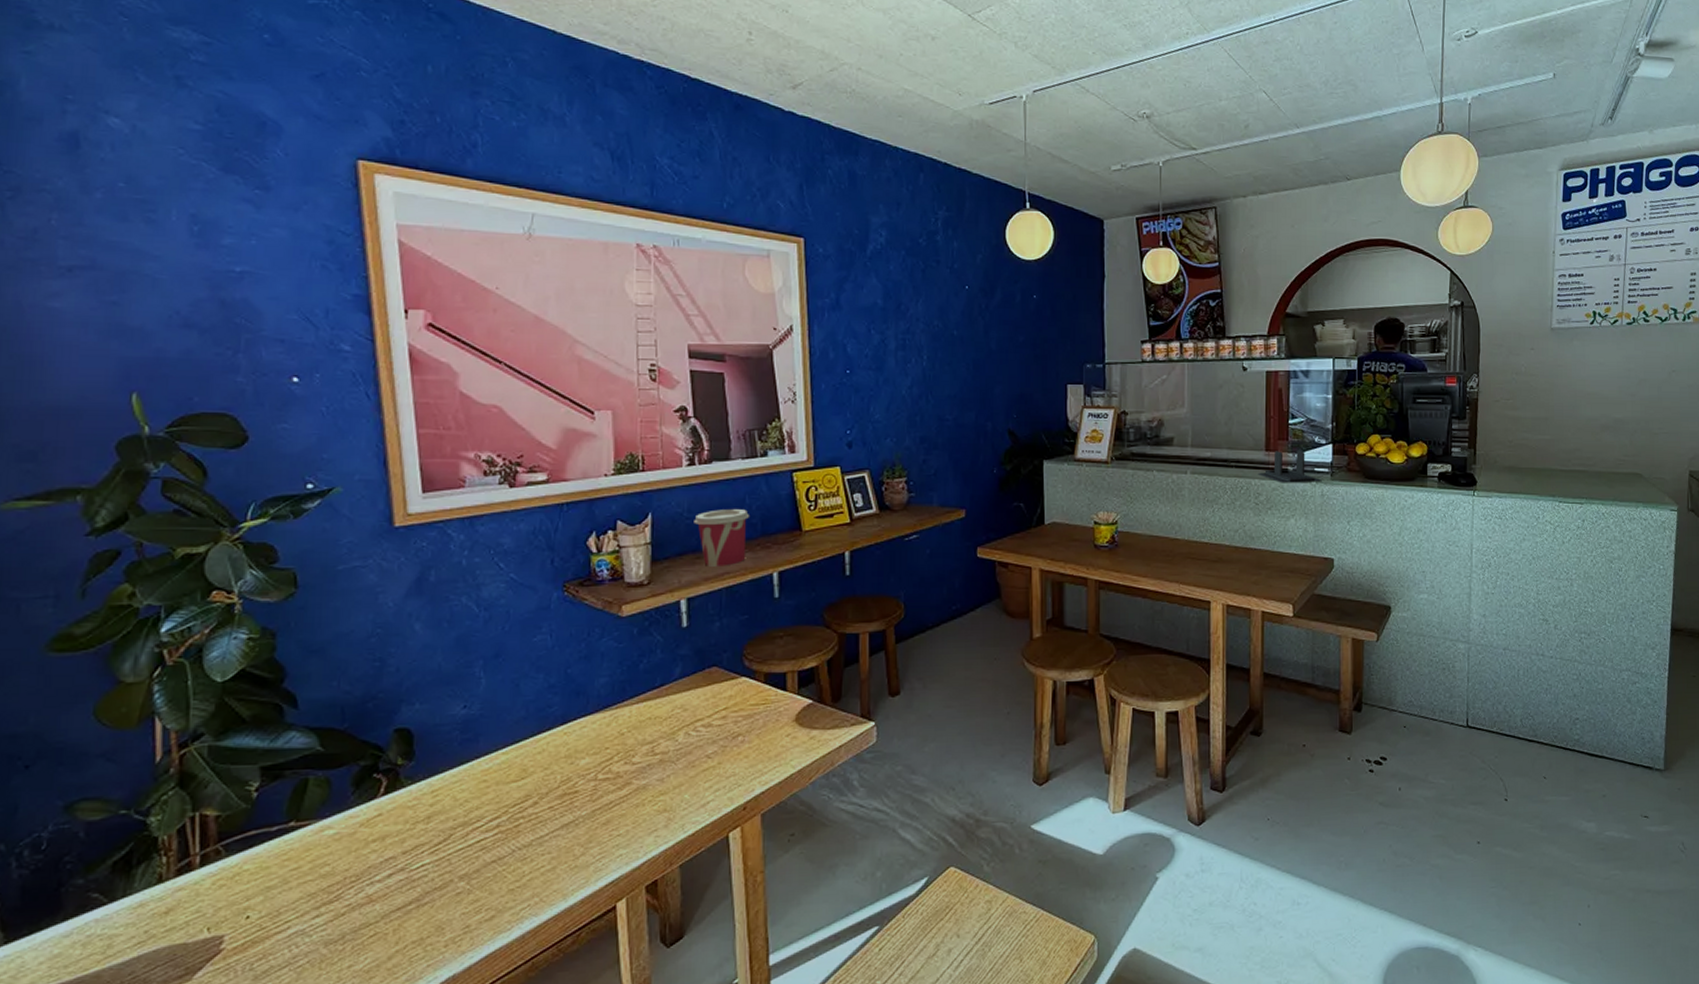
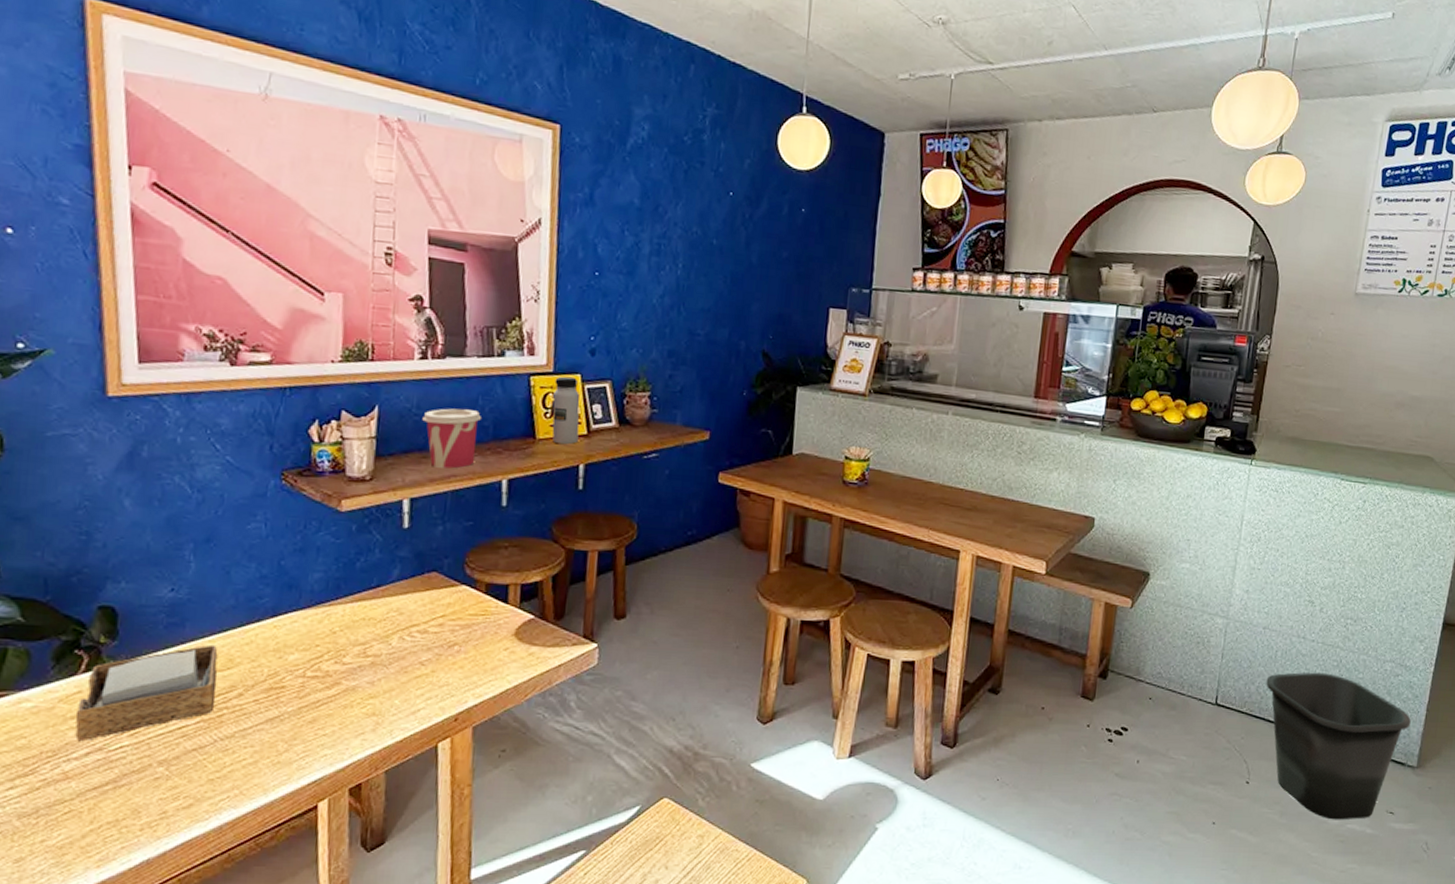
napkin holder: none [376,756,512,862] -> present [75,644,218,740]
water bottle: none [815,470,842,534] -> present [552,376,580,445]
napkin holder: present [1258,450,1322,483] -> none [1024,398,1091,436]
waste bin: none [1512,687,1653,829] -> present [1266,672,1411,820]

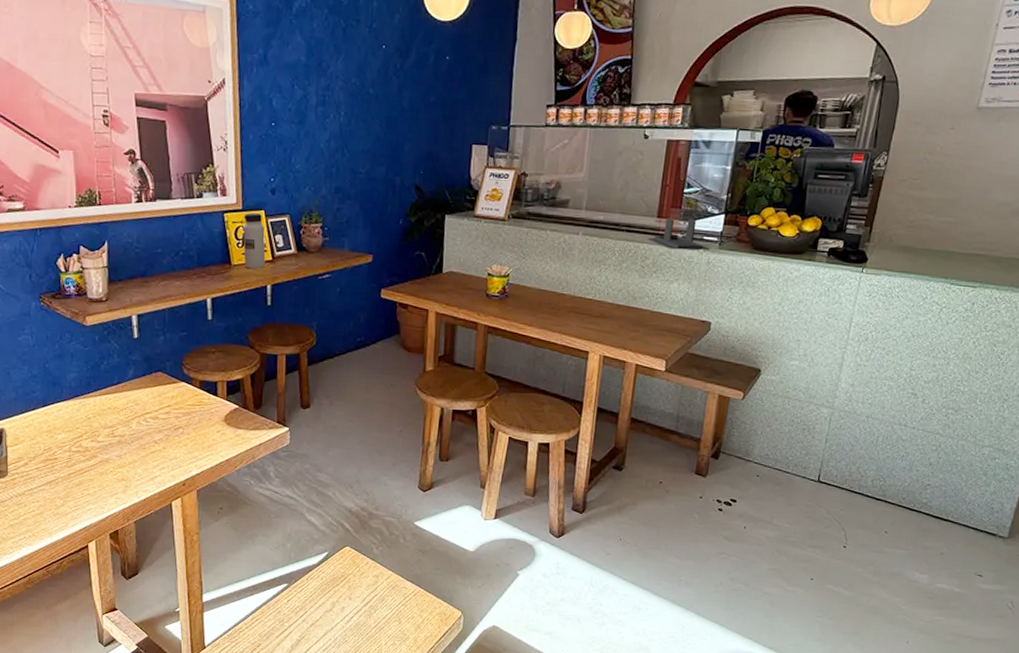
cup: present [422,408,483,469] -> none [142,242,188,291]
napkin holder: none [1024,398,1091,436] -> present [647,218,710,251]
waste bin: present [1266,672,1411,820] -> none [866,455,1005,580]

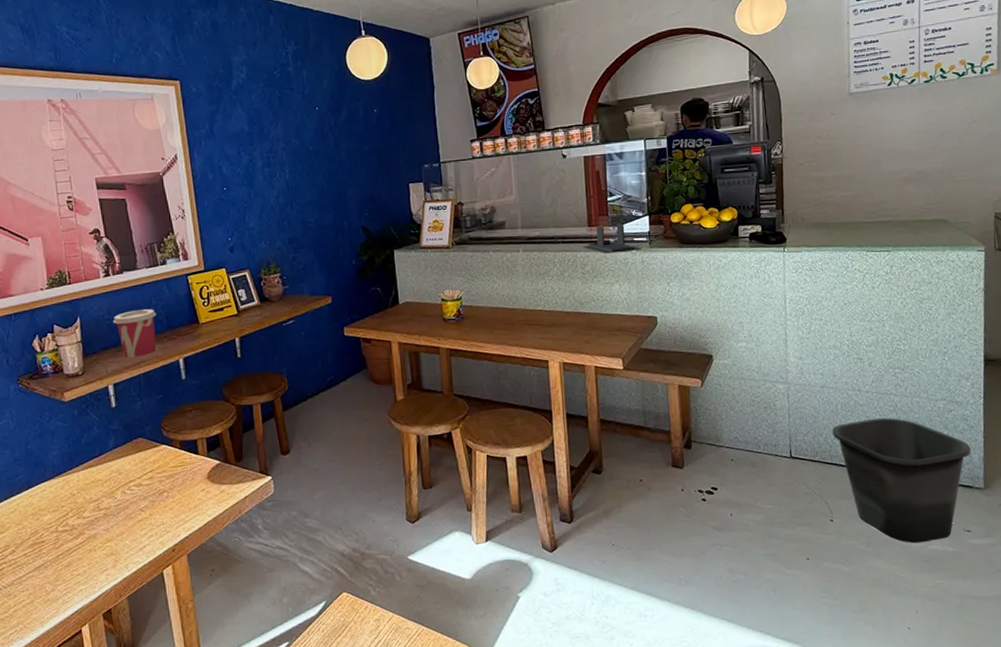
cup: none [142,242,188,291] -> present [113,309,157,357]
water bottle: present [243,212,266,269] -> none [206,271,232,325]
waste bin: none [866,455,1005,580] -> present [832,417,971,544]

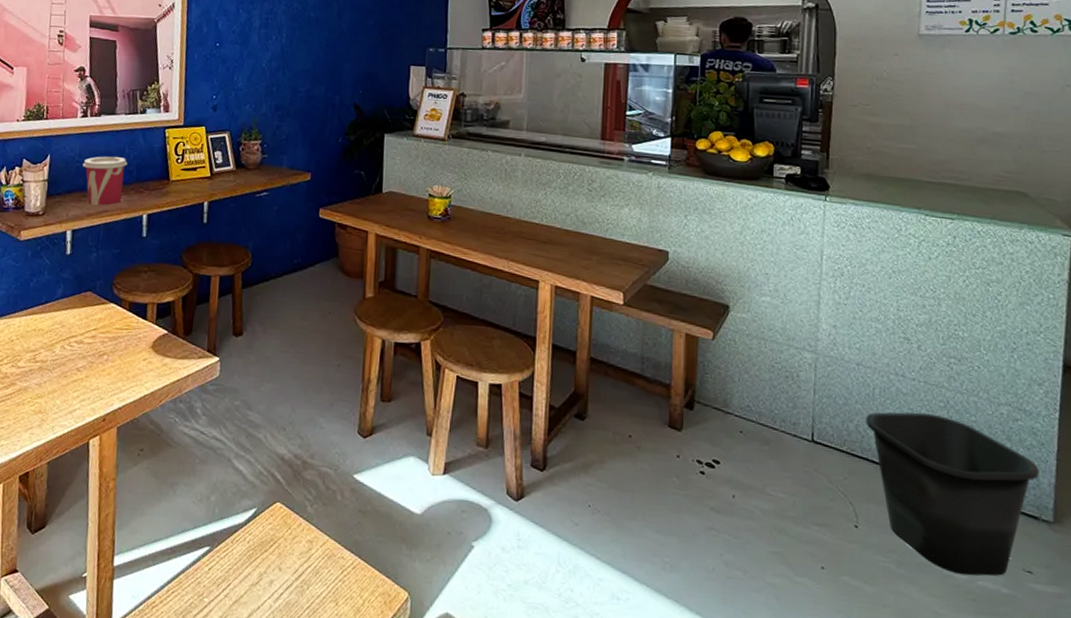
napkin holder: present [583,223,641,254] -> none [592,140,659,174]

